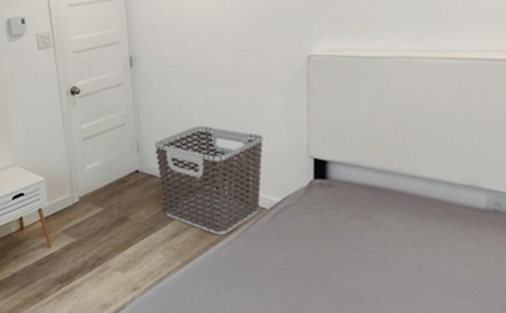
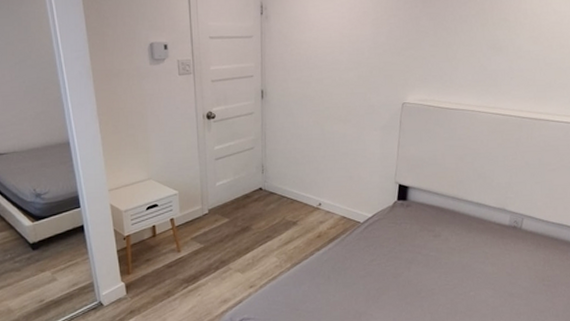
clothes hamper: present [154,125,264,235] -> none [277,153,364,243]

